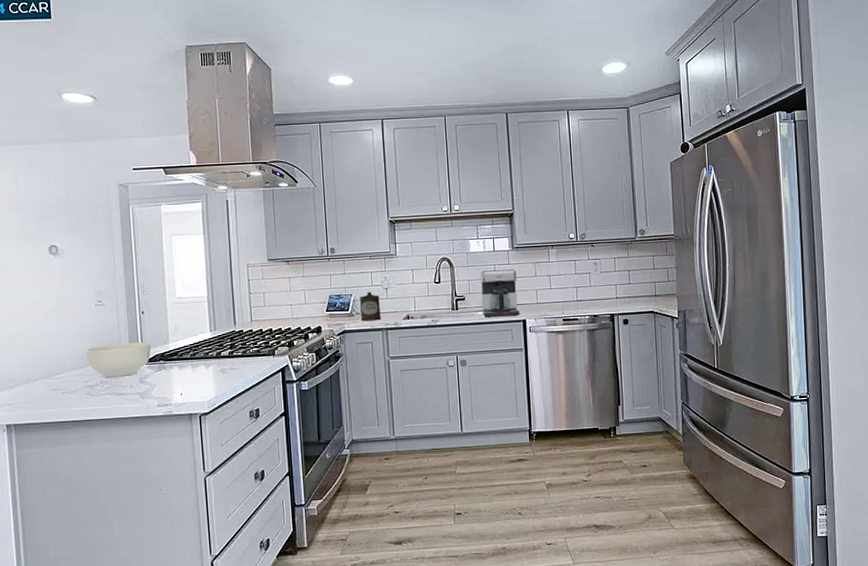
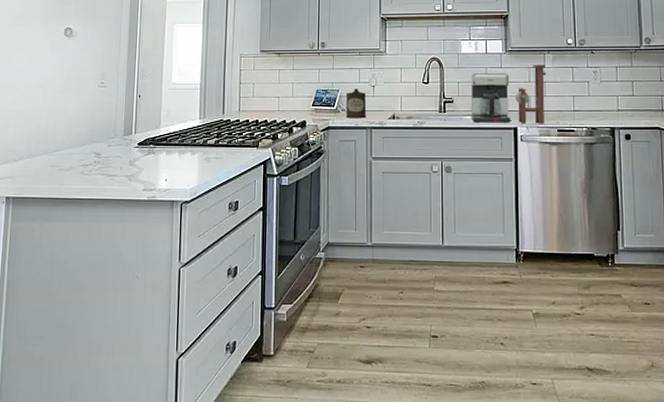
bowl: present [85,342,151,377] -> none [84,125,144,158]
paper towel holder: none [523,259,552,316] -> present [515,64,547,124]

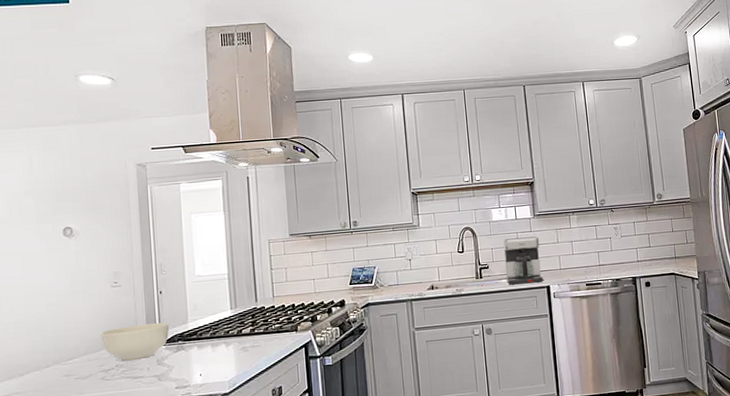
bowl: none [84,125,144,158] -> present [100,322,170,361]
canister: present [345,88,366,119] -> none [382,263,405,294]
paper towel holder: present [515,64,547,124] -> none [545,225,574,282]

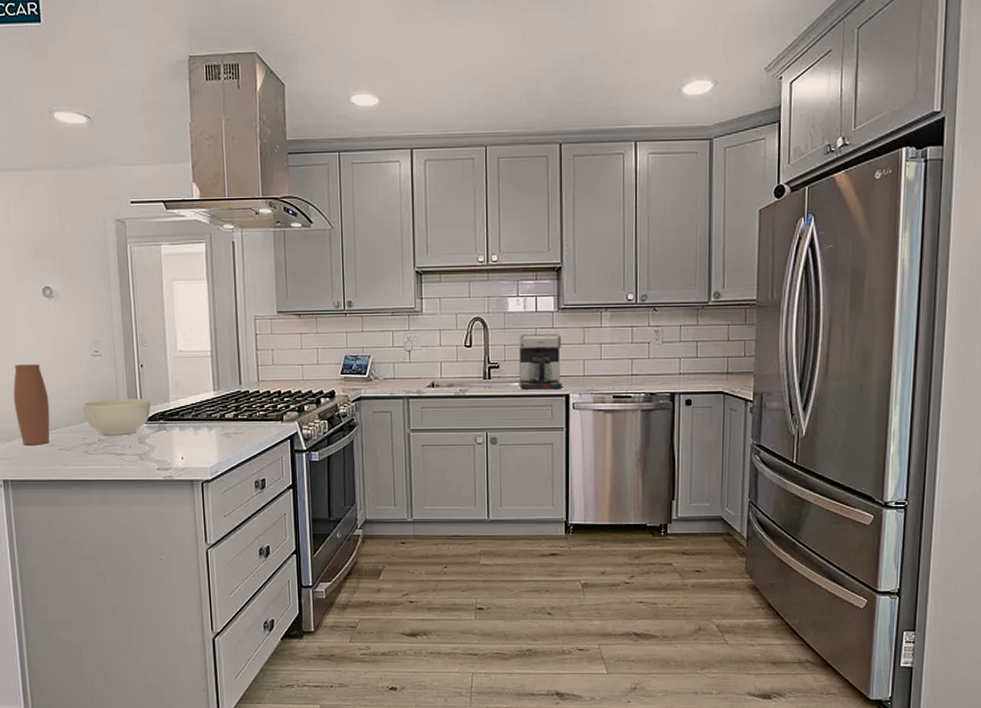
vase: none [29,299,67,378] -> present [13,364,50,445]

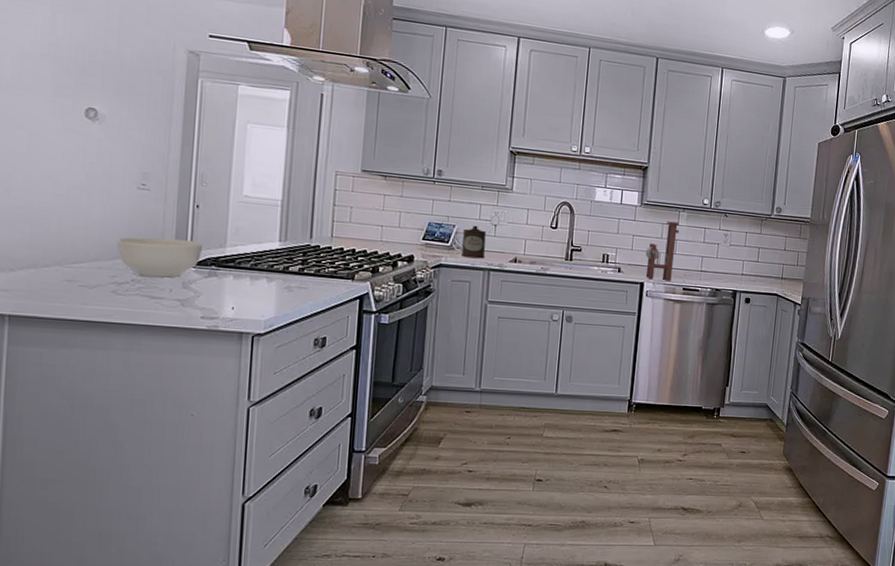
vase: present [13,364,50,445] -> none [27,187,75,279]
canister: none [378,353,402,388] -> present [462,225,486,259]
coffee maker: present [518,334,562,391] -> none [598,223,642,278]
paper towel holder: none [567,324,603,390] -> present [645,221,680,282]

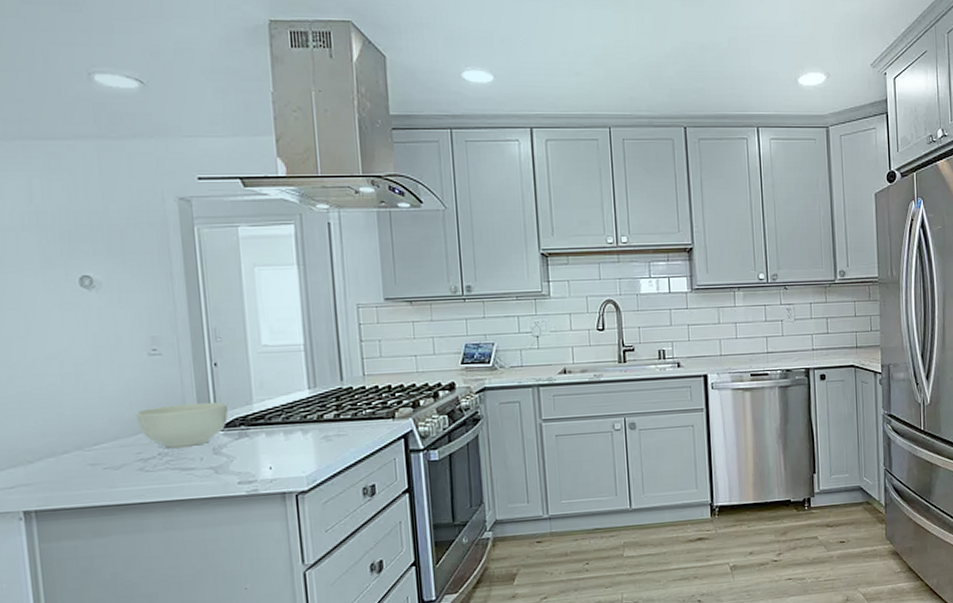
canister: present [462,225,486,259] -> none [503,340,530,377]
paper towel holder: present [645,221,680,282] -> none [704,303,738,370]

